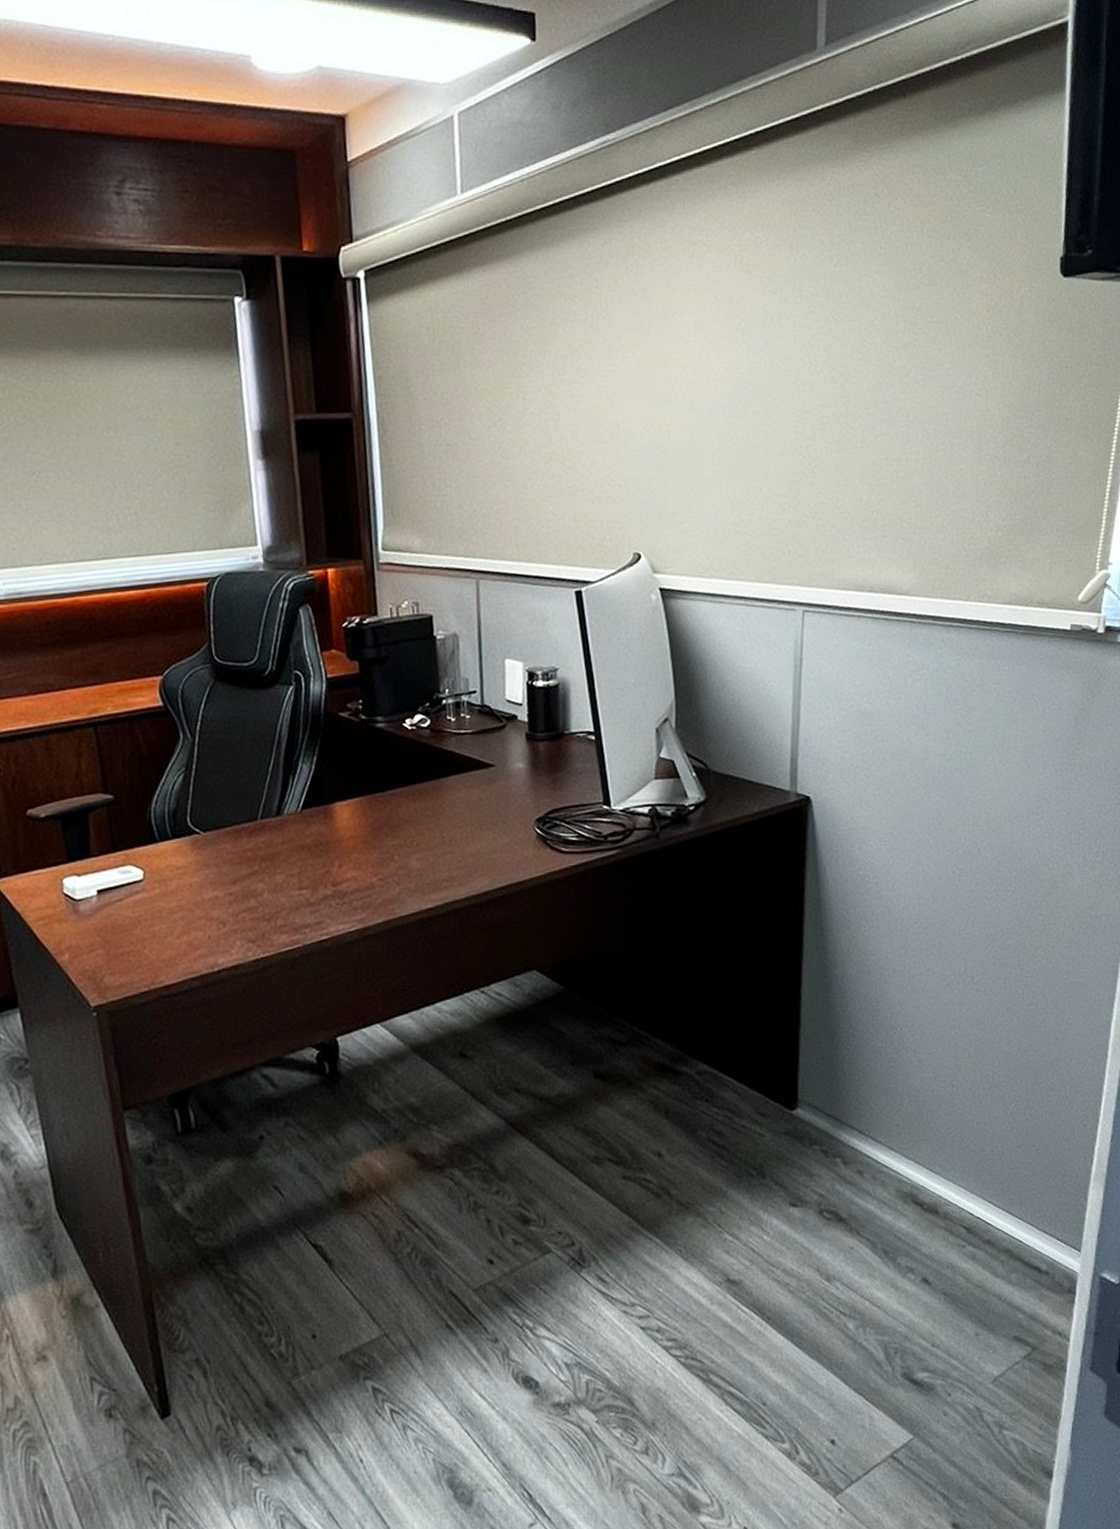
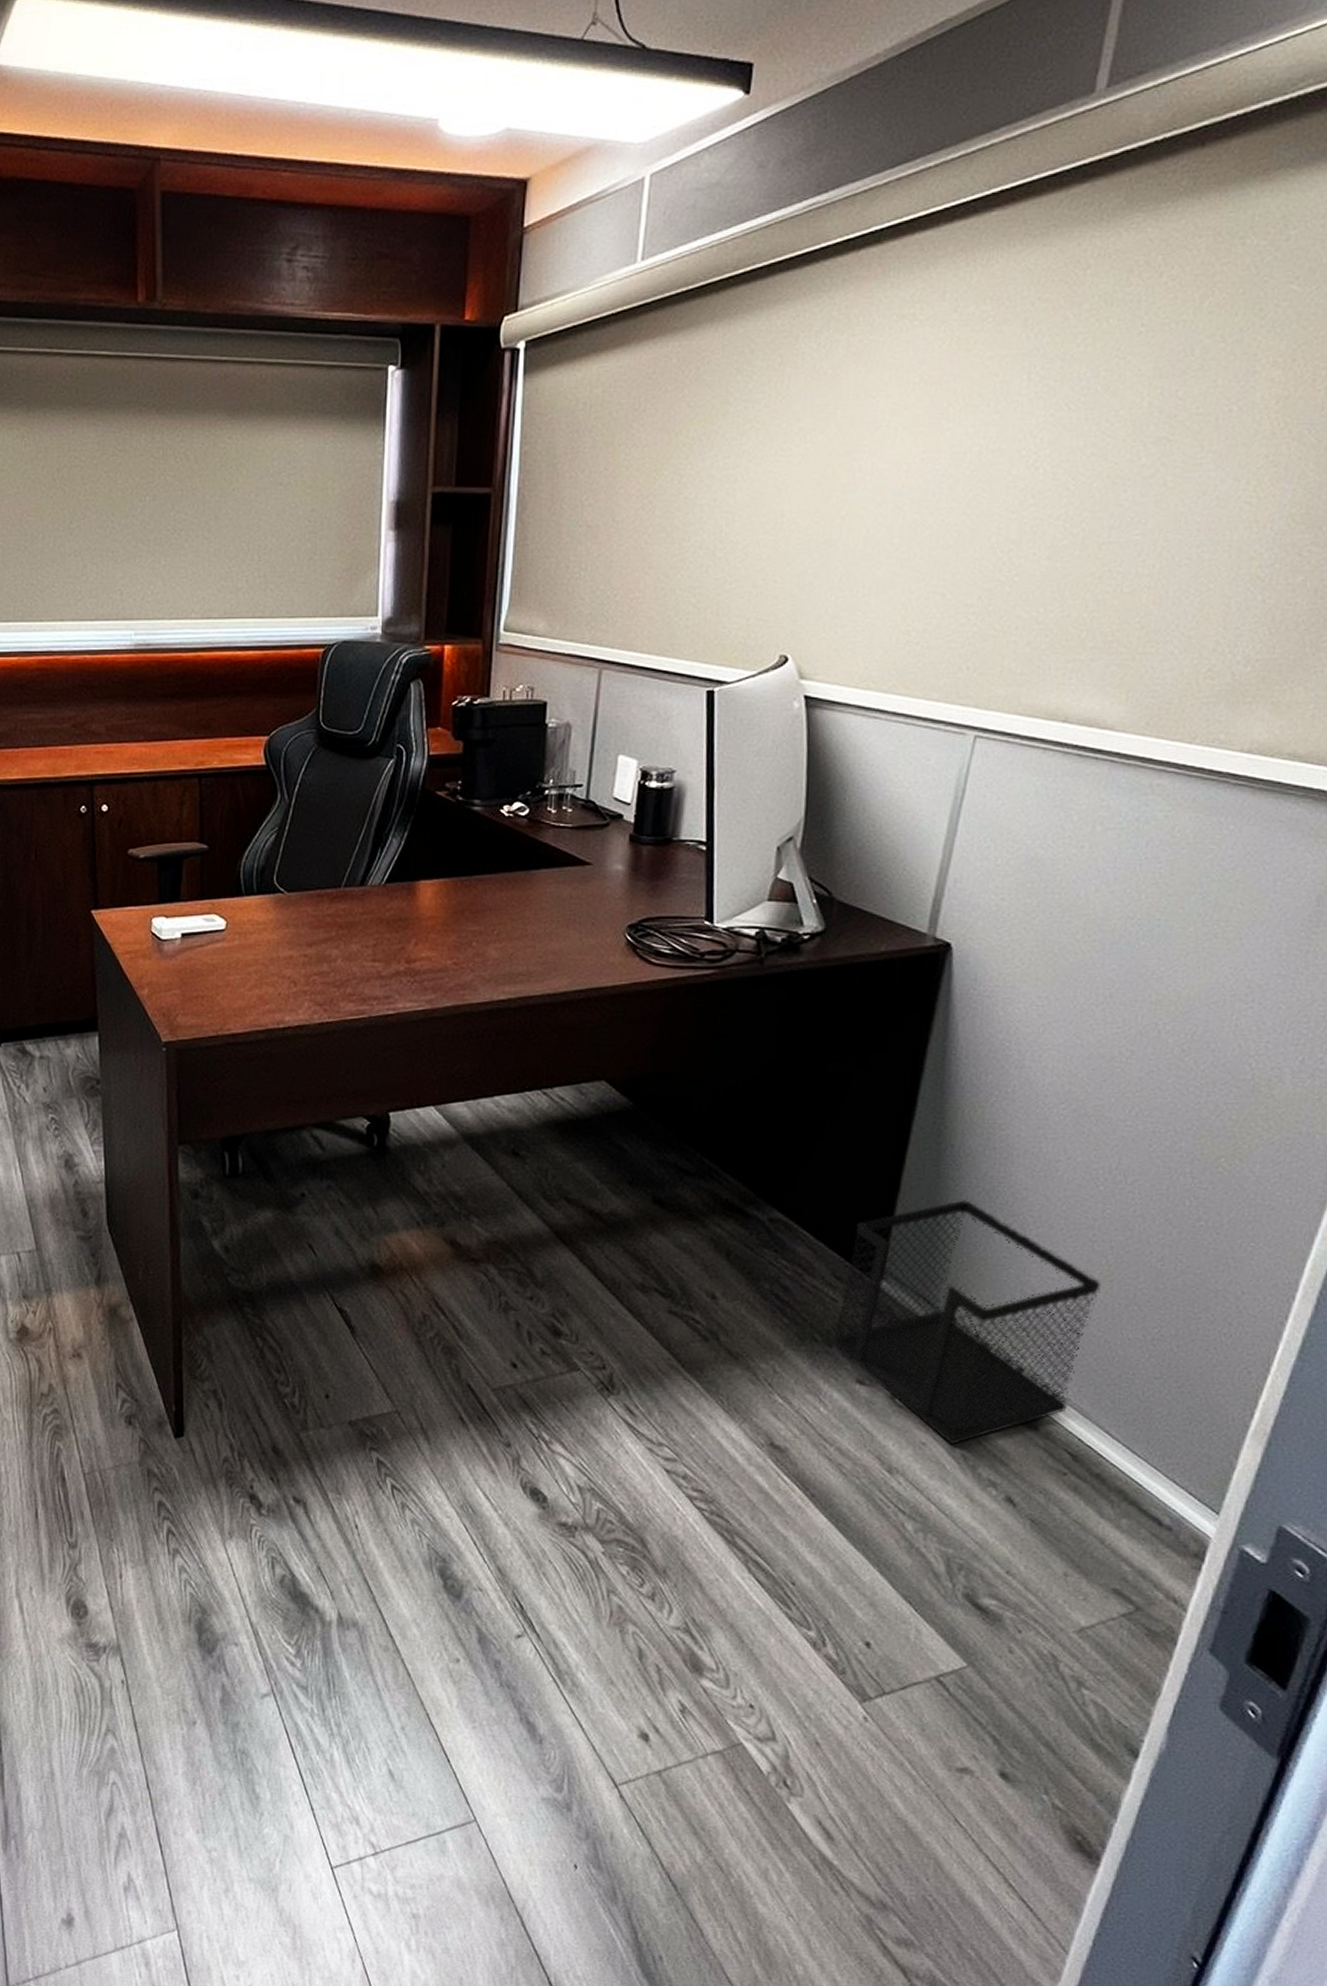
wastebasket: none [763,1022,968,1243] -> present [831,1200,1102,1445]

